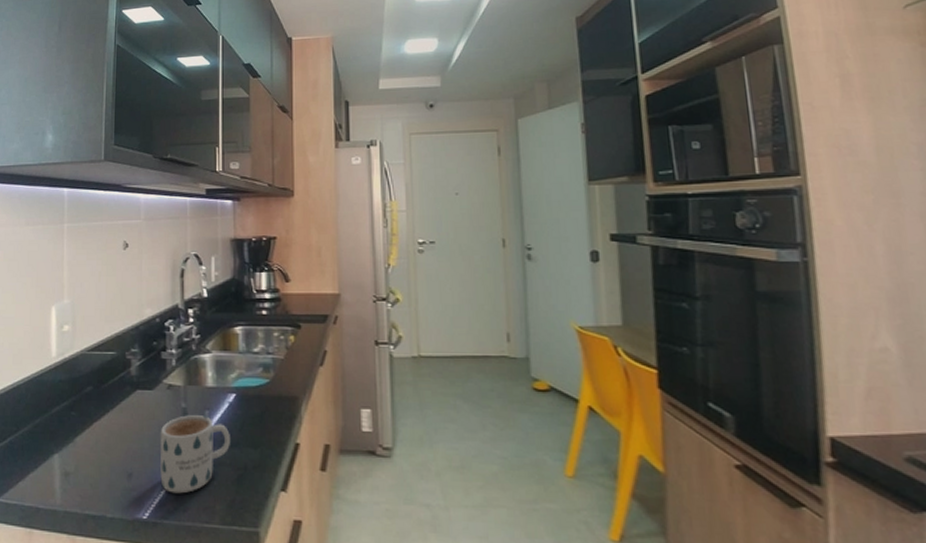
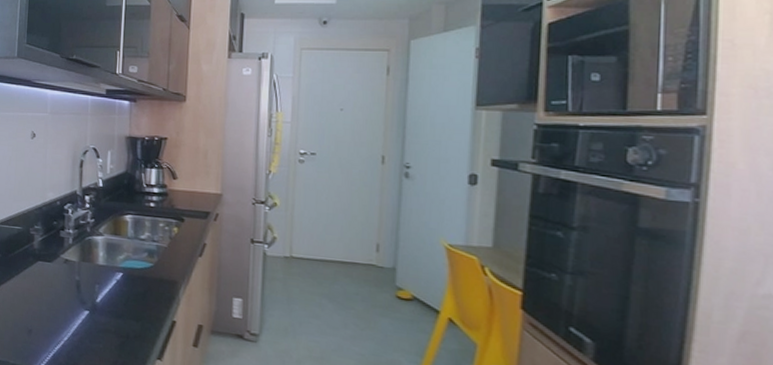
mug: present [160,415,230,494] -> none [55,286,116,352]

